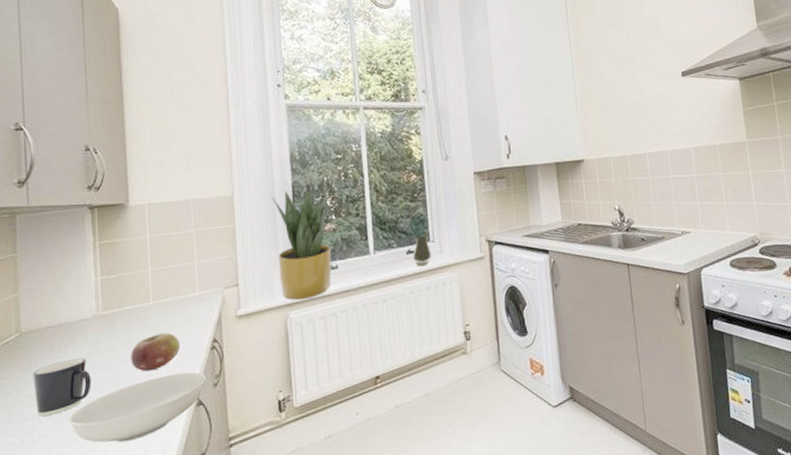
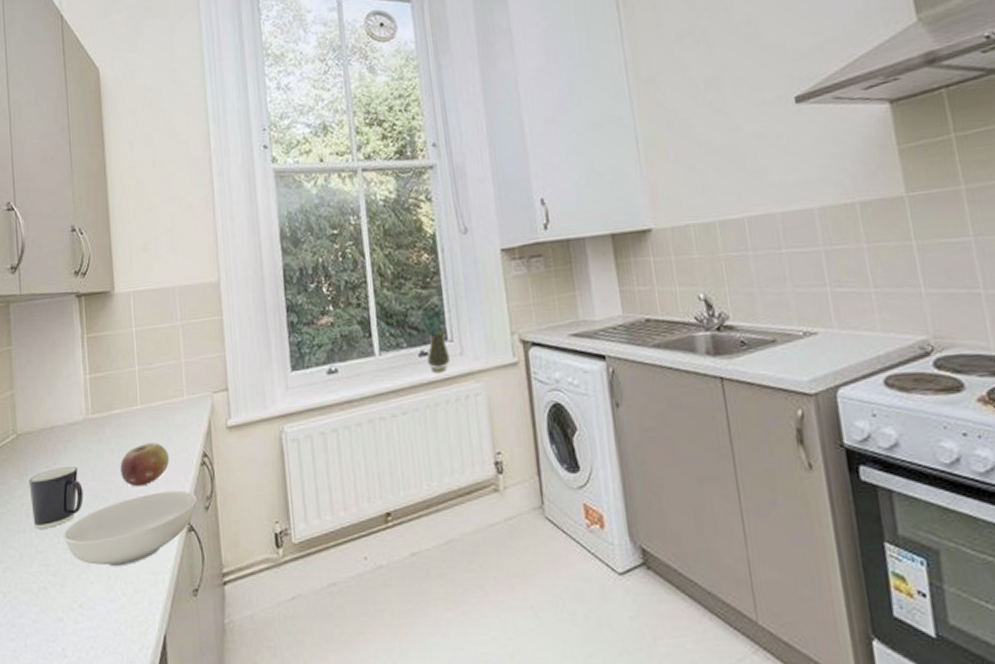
planter: present [271,187,332,301] -> none [260,271,331,411]

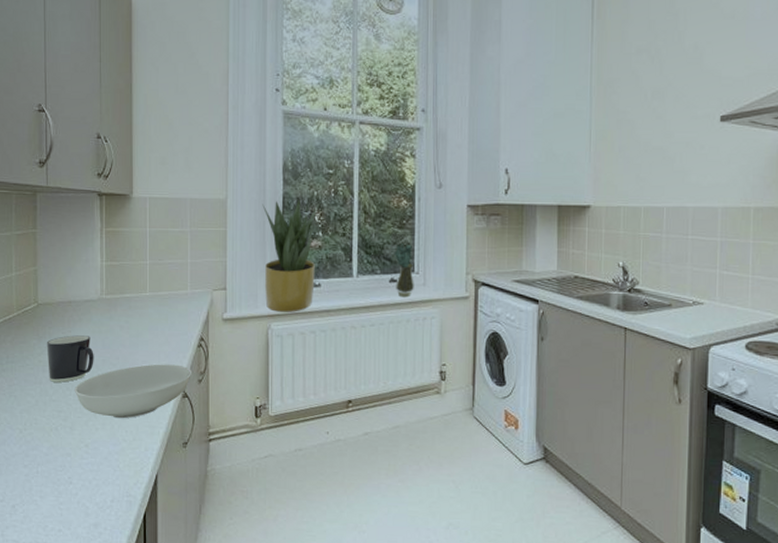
fruit: present [120,442,169,487] -> none [128,324,171,358]
planter: none [260,271,331,411] -> present [262,200,319,313]

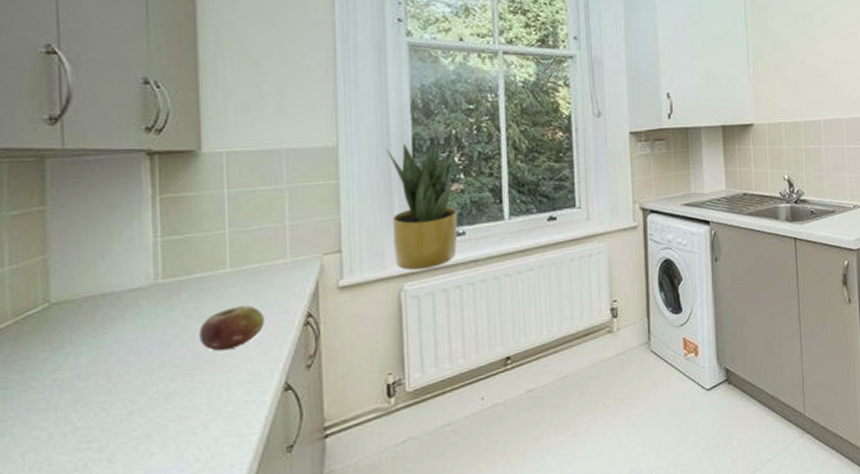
mug: present [46,335,94,382] -> none [65,334,146,404]
bowl: present [74,364,193,419] -> none [113,351,298,435]
fruit: none [128,324,171,358] -> present [199,305,264,351]
vase: present [394,242,414,298] -> none [551,177,577,236]

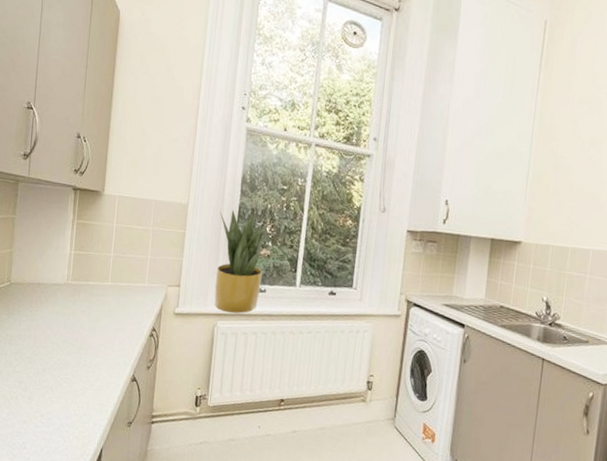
fruit: present [199,305,264,351] -> none [87,311,126,342]

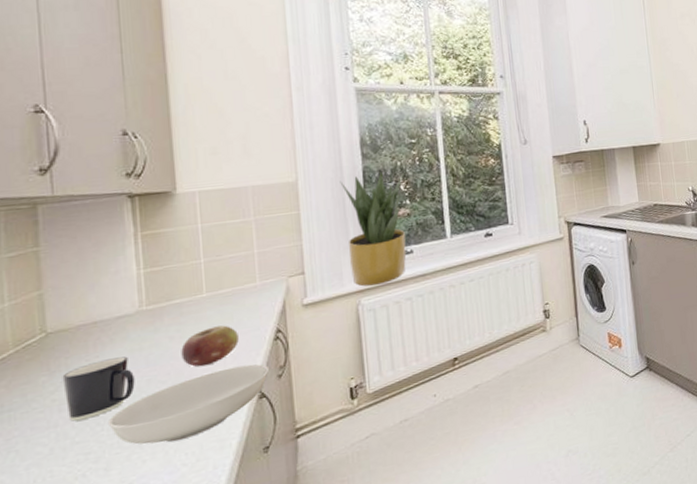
mug: none [14,314,56,356] -> present [62,356,135,421]
bowl: none [35,348,143,395] -> present [107,364,270,445]
fruit: none [87,311,126,342] -> present [181,325,239,367]

